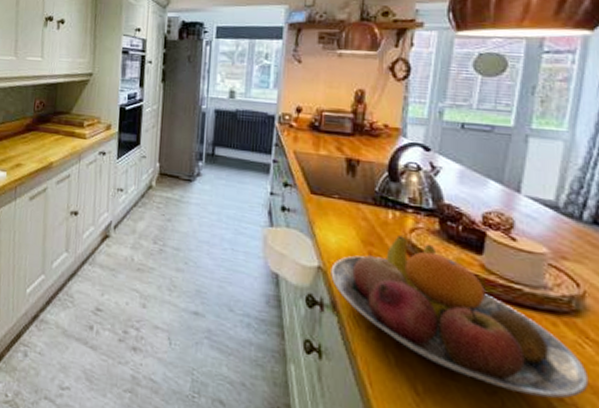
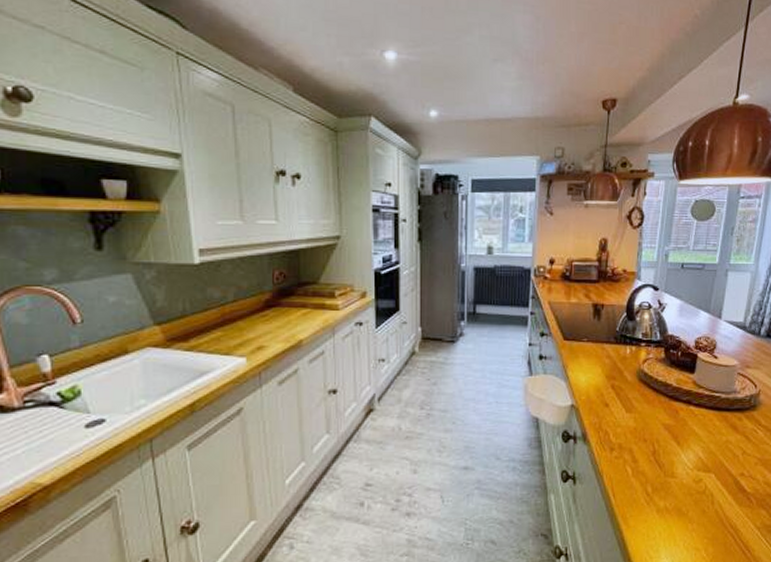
fruit bowl: present [330,235,589,399] -> none [582,367,760,476]

